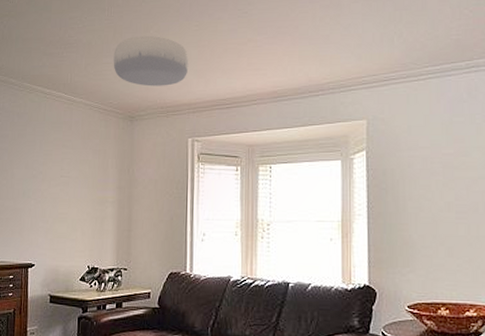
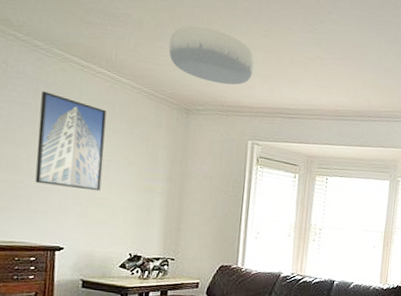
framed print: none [12,122,65,207] -> present [35,91,107,192]

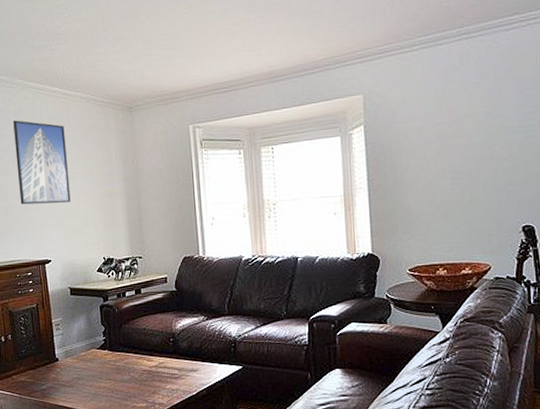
ceiling light: present [168,25,255,85] -> none [104,21,183,75]

